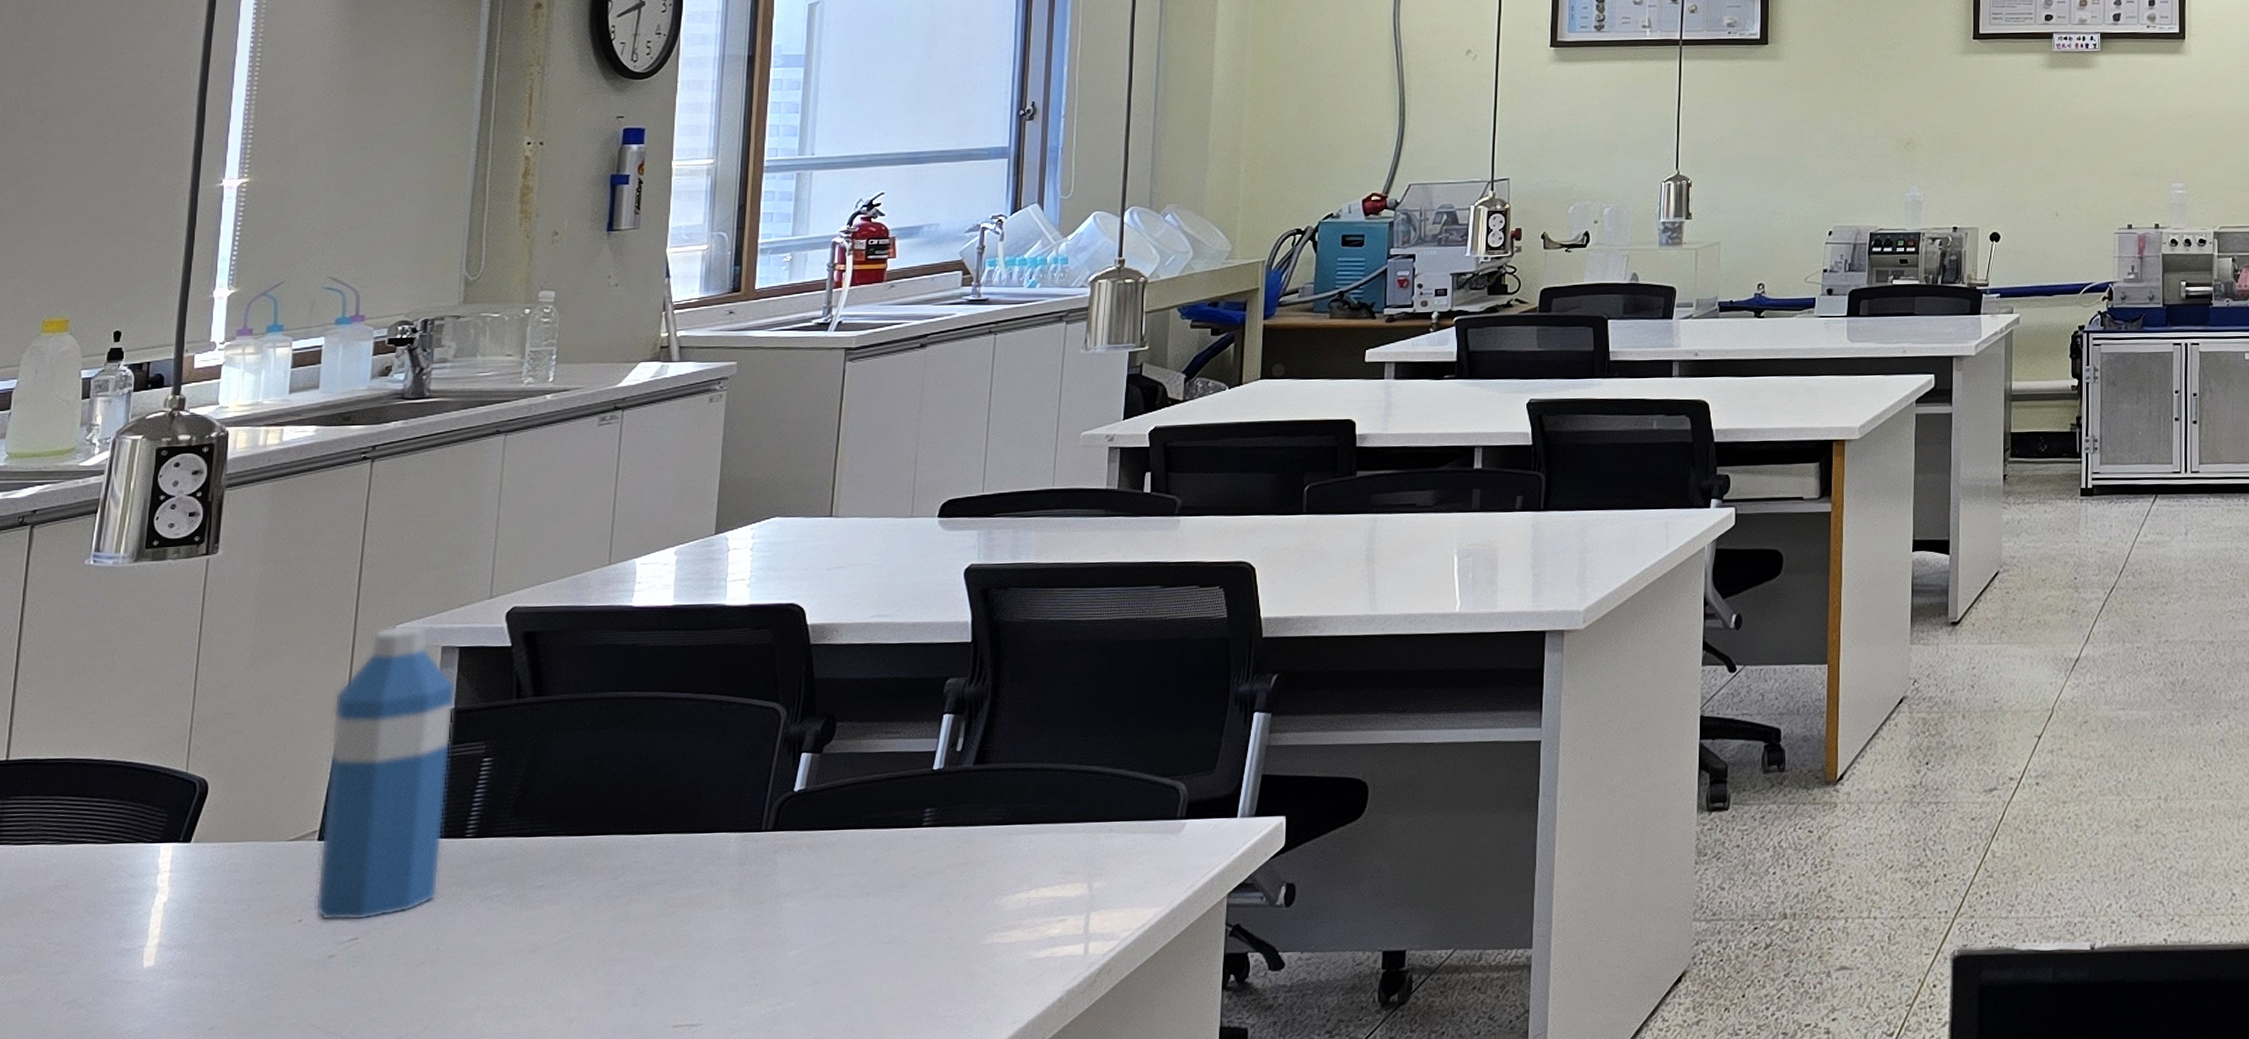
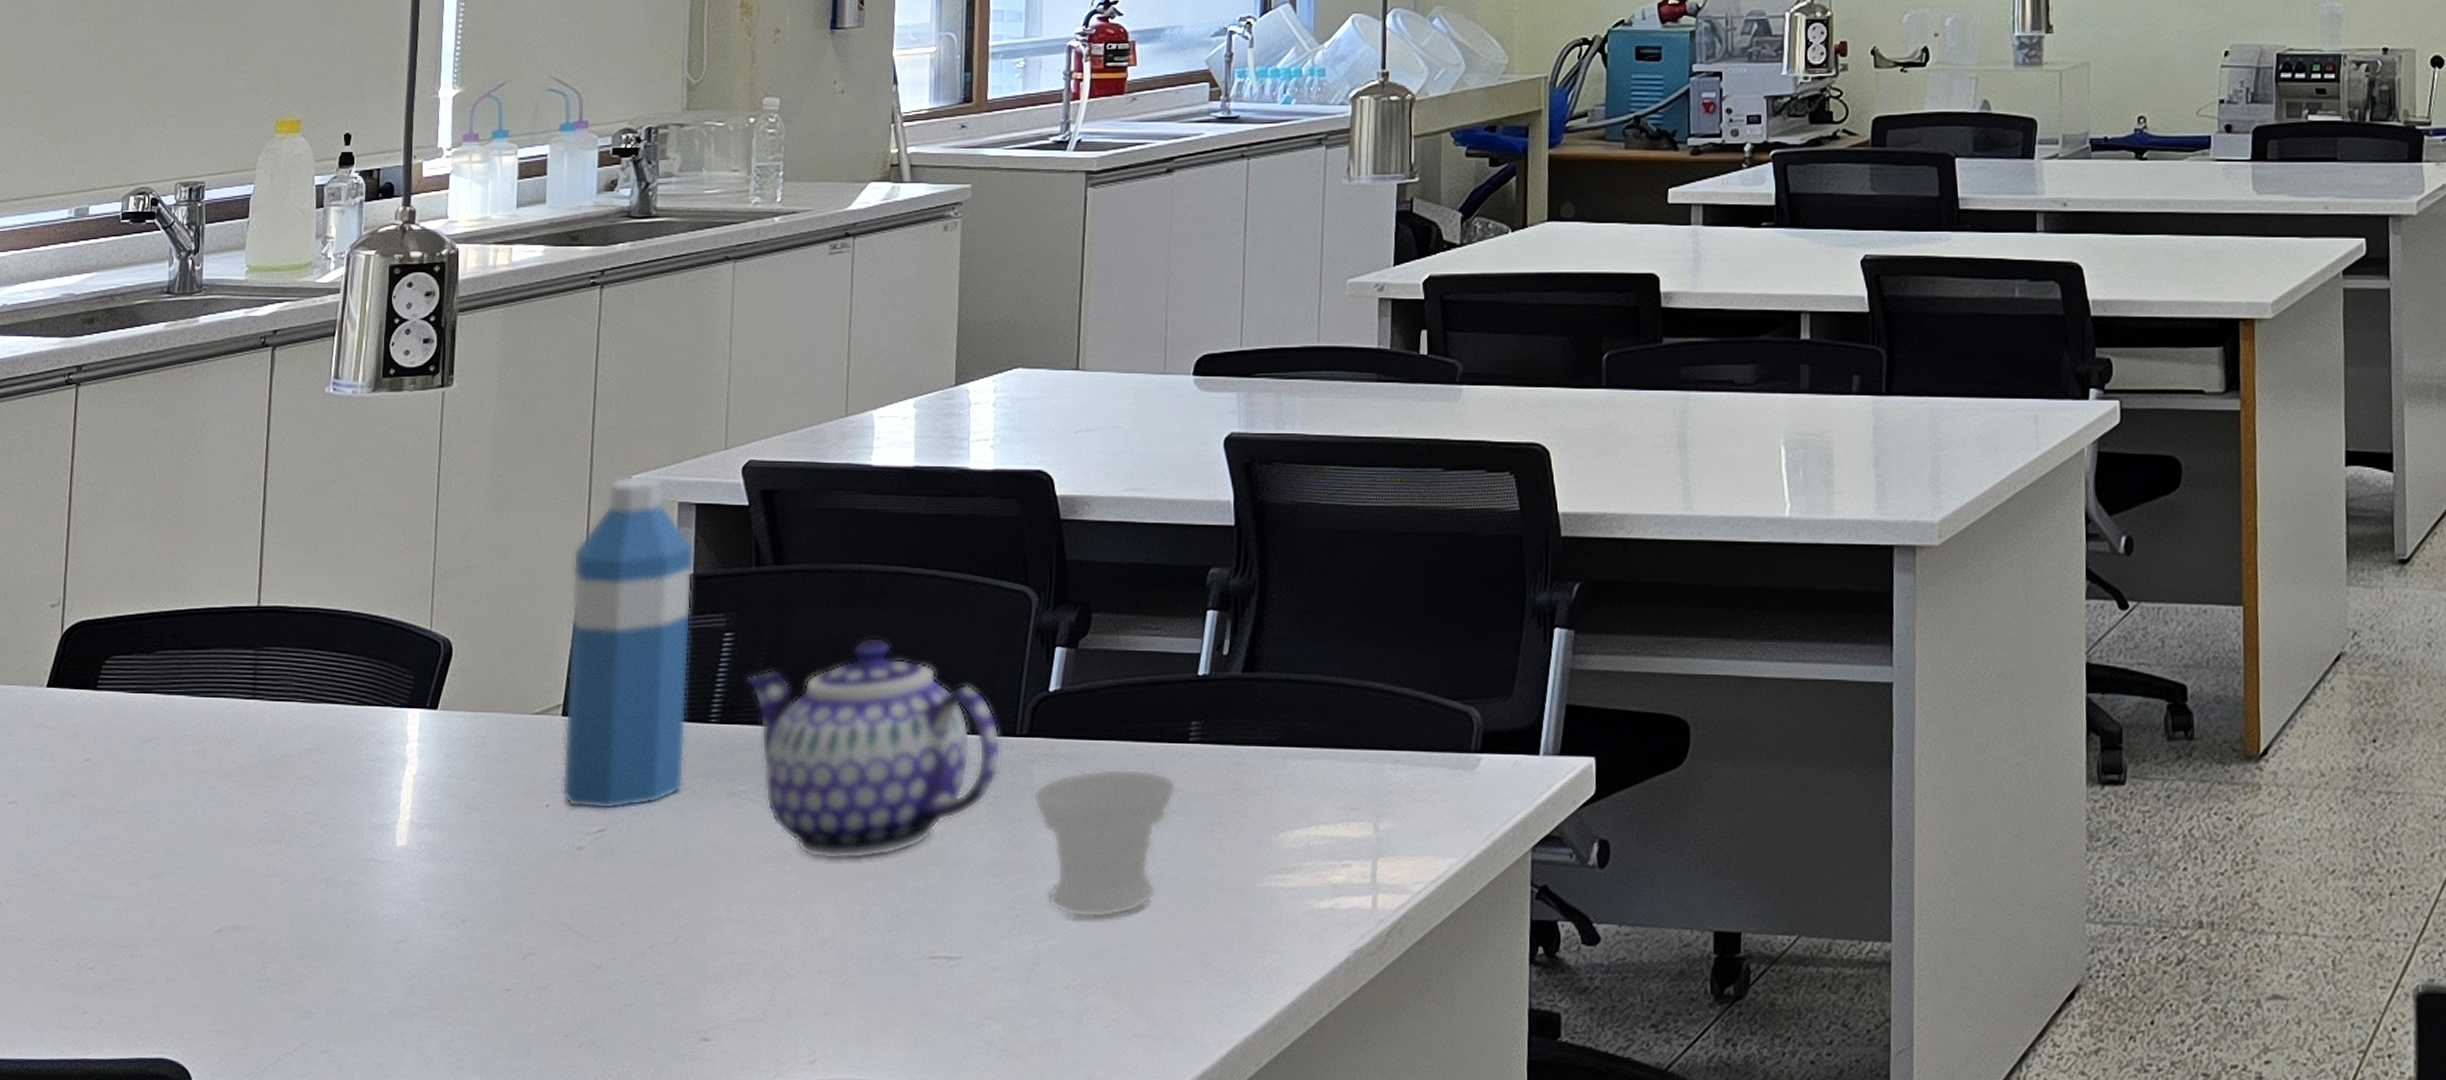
teapot: none [502,753,747,950] -> present [745,636,1001,860]
cup: none [774,852,910,982] -> present [1032,768,1177,919]

